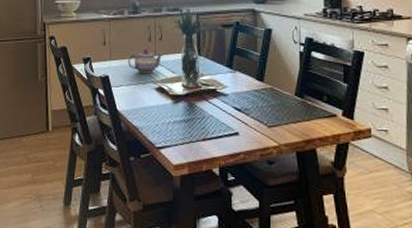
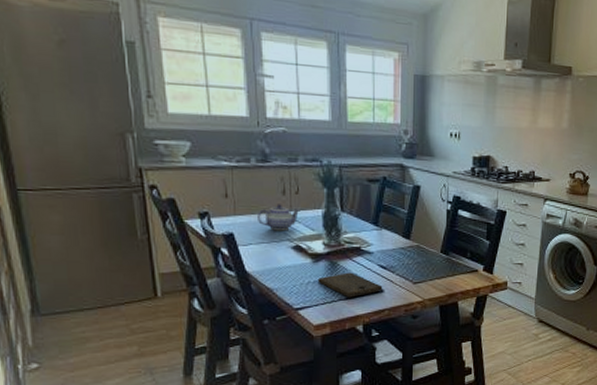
cutting board: none [177,114,238,139] -> present [317,272,383,298]

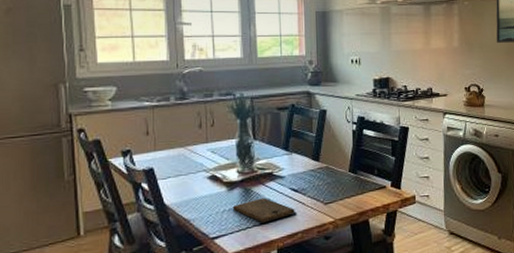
teapot: present [258,204,301,231] -> none [176,137,216,163]

